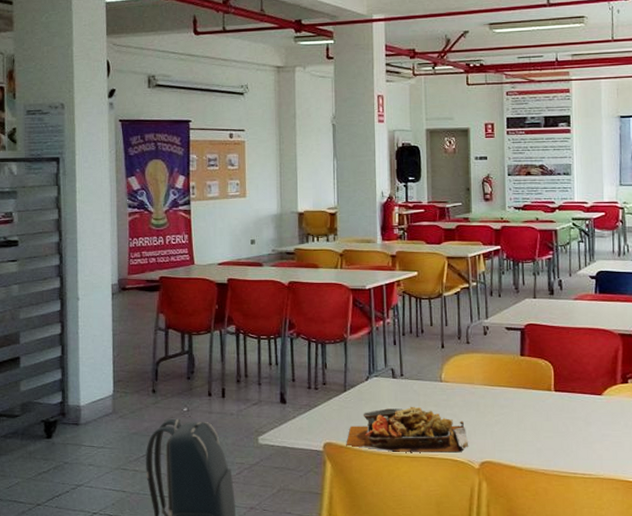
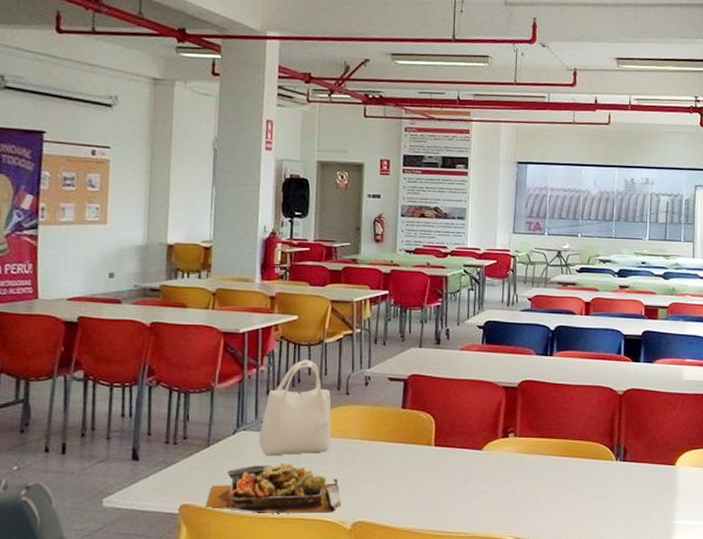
handbag: none [389,312,455,400] -> present [258,360,332,456]

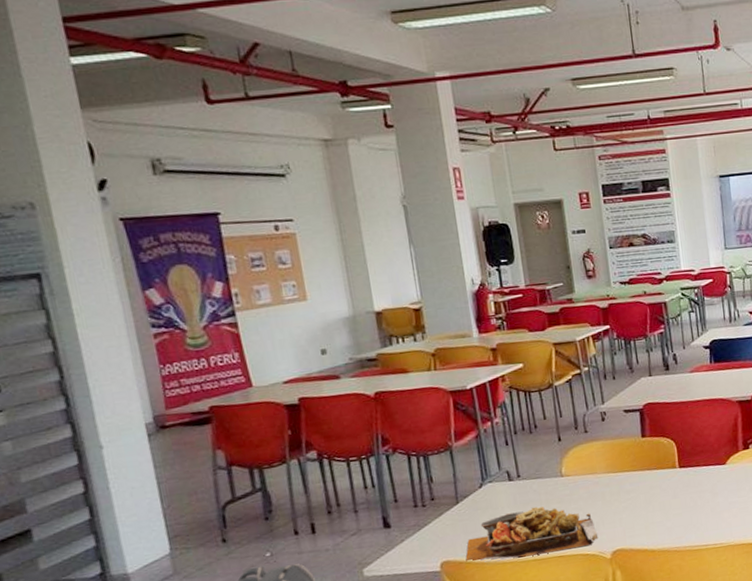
handbag: present [258,360,332,456] -> none [505,405,578,503]

